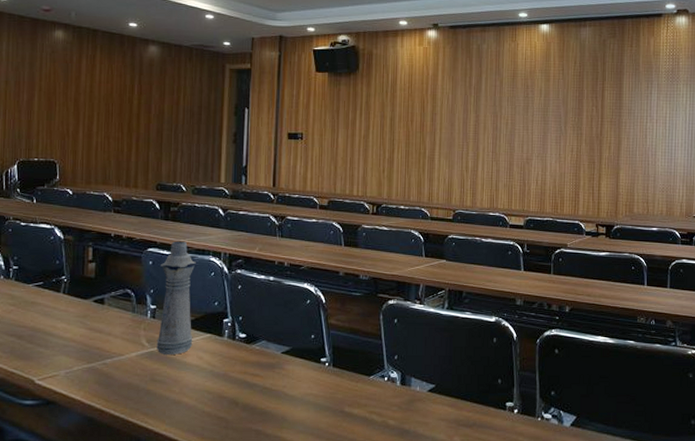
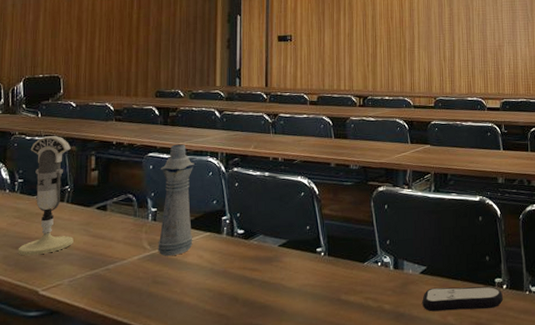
microphone: none [13,224,70,344] -> present [18,136,73,256]
remote control: none [428,407,513,433] -> present [422,286,503,312]

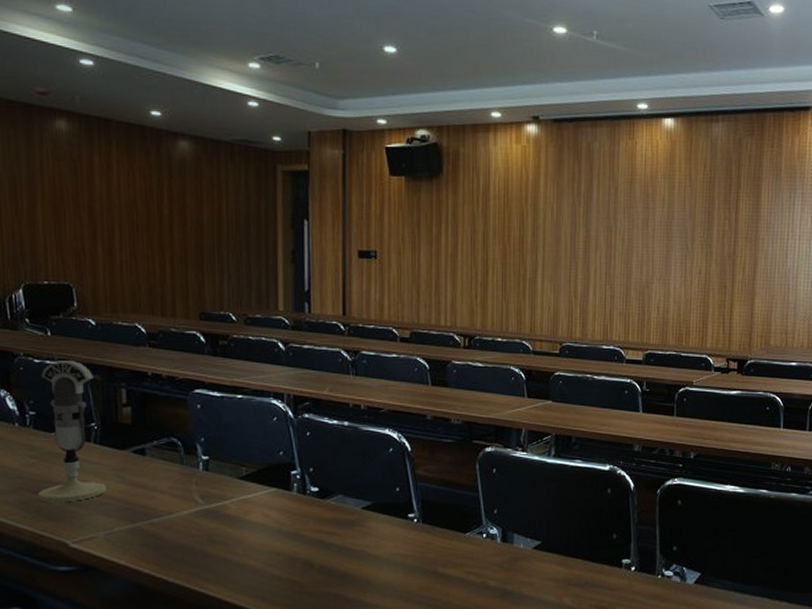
bottle: present [158,144,194,256] -> none [211,380,256,512]
remote control: present [422,286,503,312] -> none [534,565,630,592]

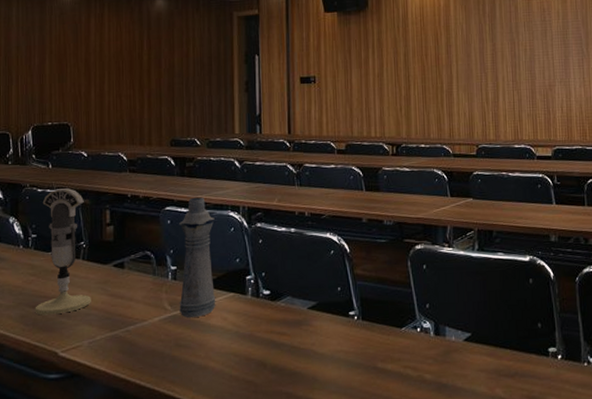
bottle: none [211,380,256,512] -> present [179,197,216,318]

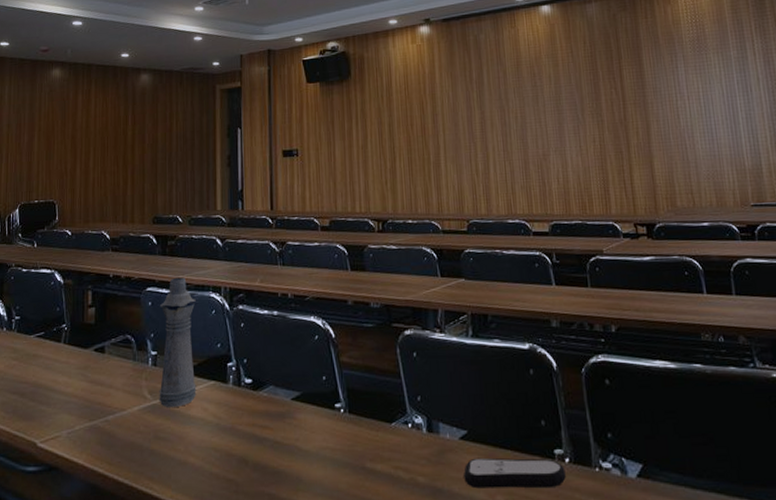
microphone: present [35,188,91,315] -> none [15,268,71,403]
remote control: none [467,356,558,383] -> present [464,457,566,489]

